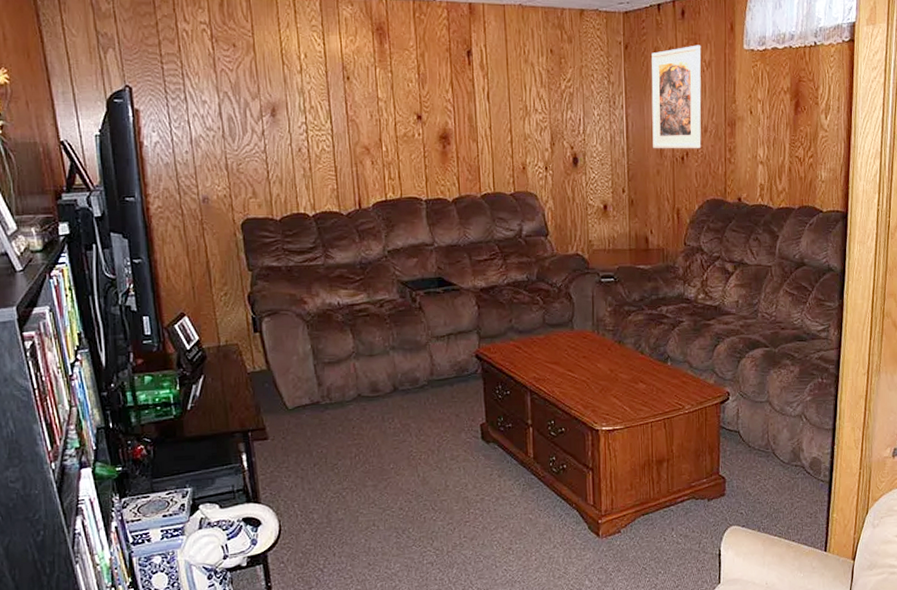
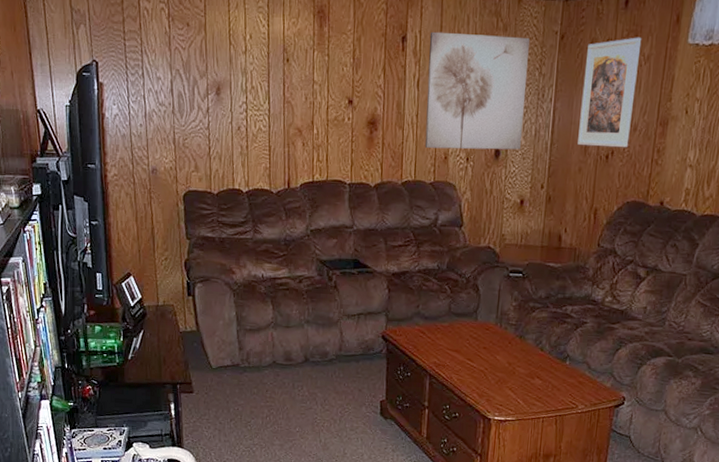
wall art: none [495,45,598,159] -> present [424,31,529,150]

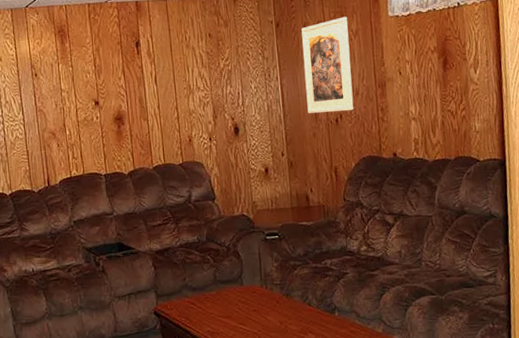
wall art: present [424,31,529,150] -> none [160,30,257,134]

